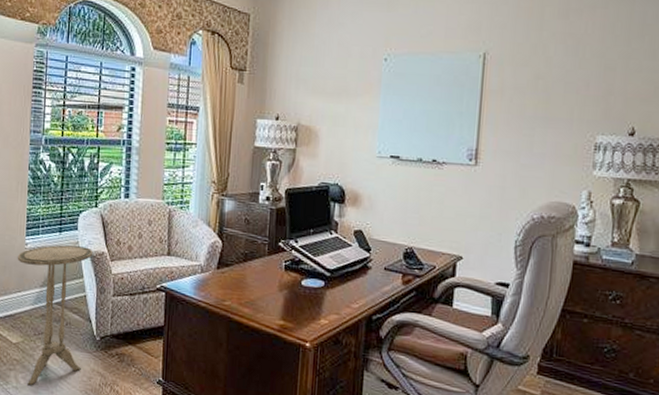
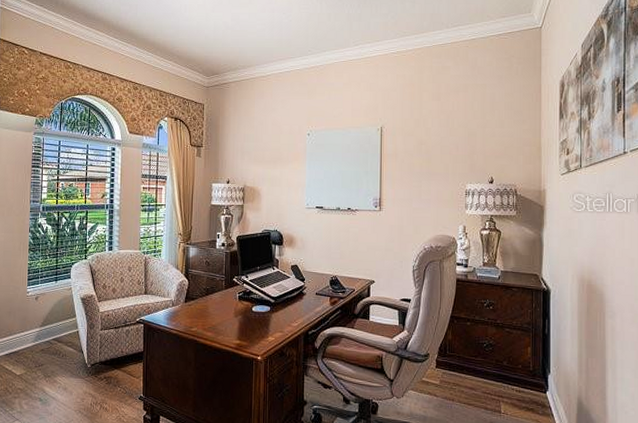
side table: present [17,245,93,386] -> none [20,291,84,410]

